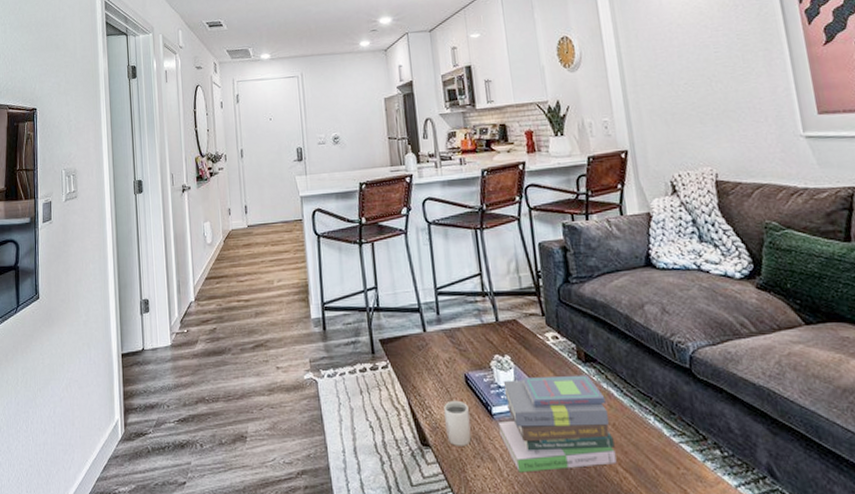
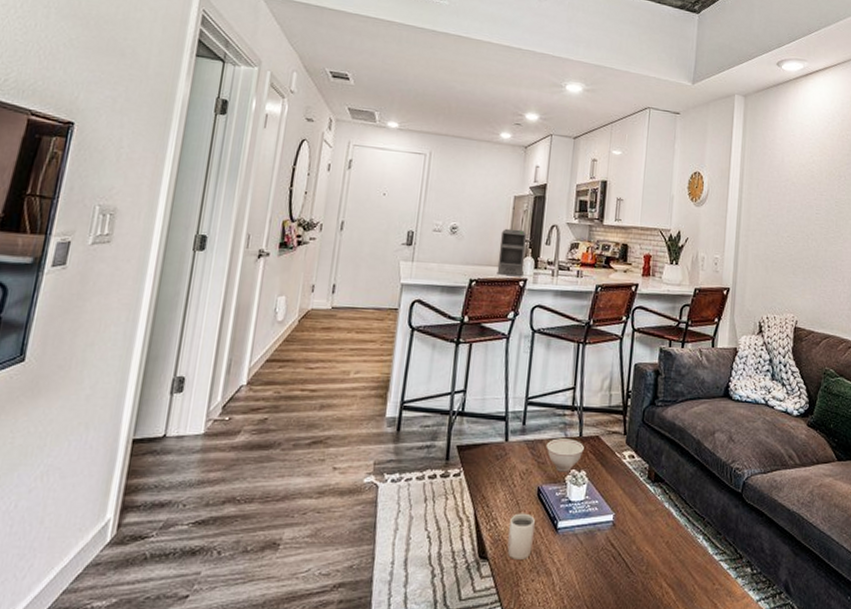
speaker: none [379,128,408,175] -> present [496,228,527,277]
bowl: none [464,324,504,358] -> present [546,438,584,472]
books: present [497,374,617,473] -> none [559,493,665,587]

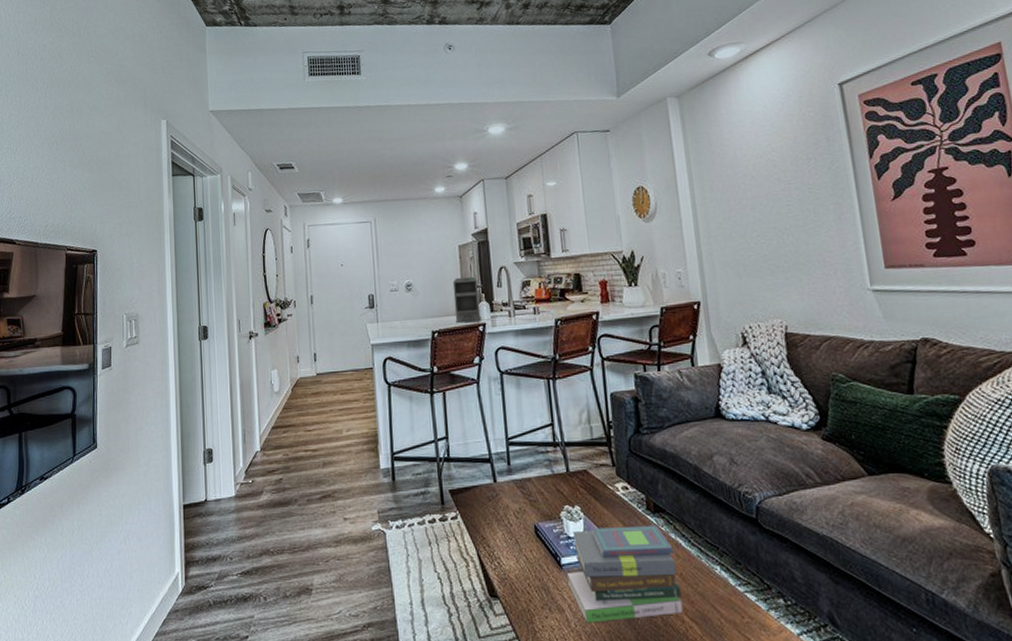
mug: present [507,513,536,560] -> none [512,551,541,597]
bowl: present [546,438,584,472] -> none [535,475,574,509]
books: none [559,493,665,587] -> present [566,525,683,623]

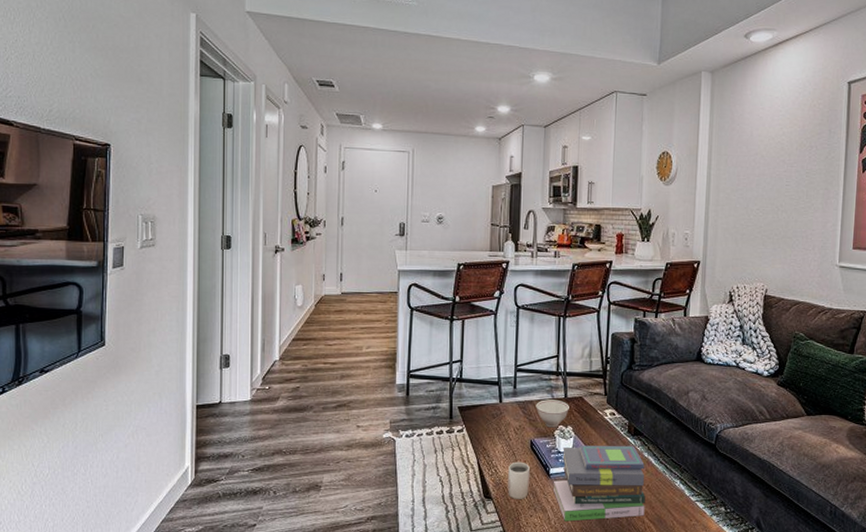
speaker: present [452,276,481,324] -> none [481,216,507,260]
mug: none [512,551,541,597] -> present [507,461,531,499]
bowl: none [535,475,574,509] -> present [536,399,569,428]

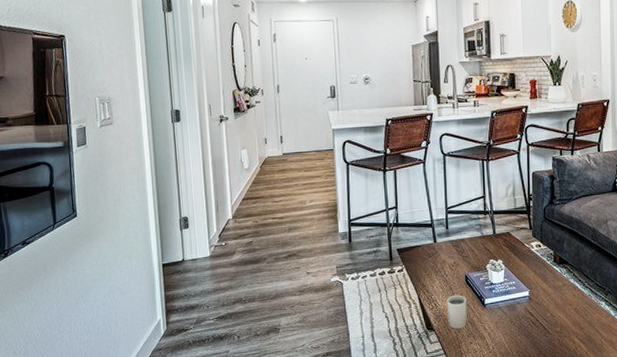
bowl: present [536,399,569,428] -> none [467,236,498,262]
books: present [552,445,646,522] -> none [488,273,575,346]

